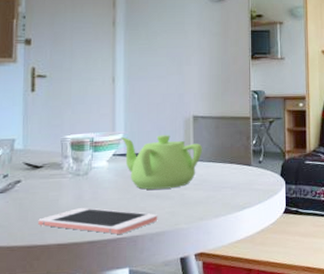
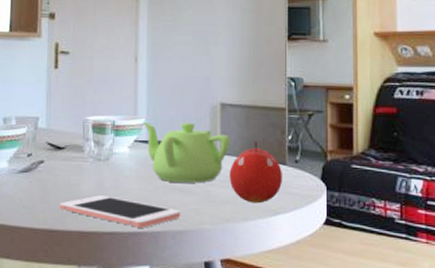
fruit: none [202,147,248,202] -> present [229,141,282,204]

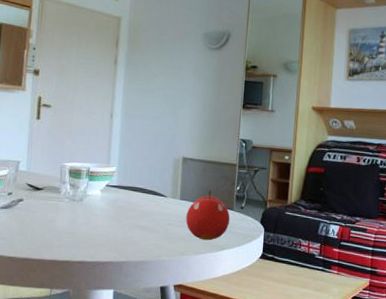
cell phone: present [60,195,181,228] -> none [36,230,143,259]
teapot: present [143,122,231,183] -> none [114,170,190,223]

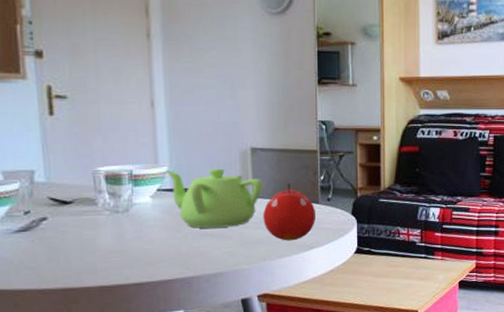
teapot: none [114,170,190,223] -> present [166,168,264,228]

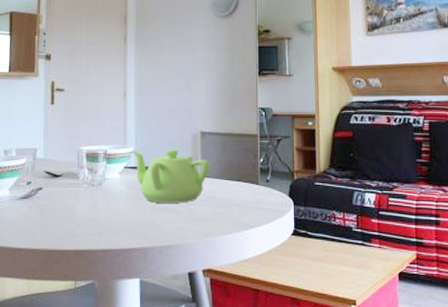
fruit: present [263,183,315,241] -> none [209,164,255,219]

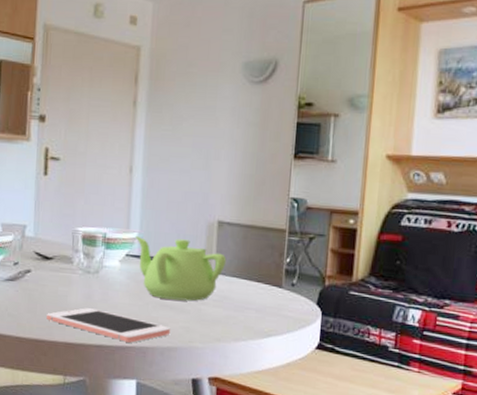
cell phone: none [57,217,167,245] -> present [46,308,171,343]

